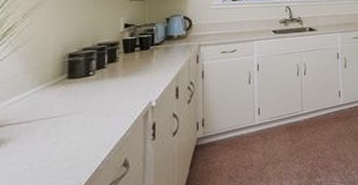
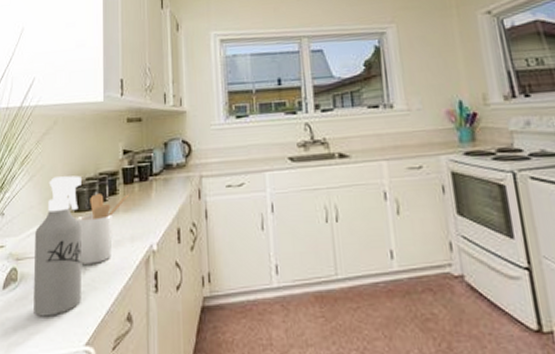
spray bottle: none [15,46,77,177] -> present [34,175,81,317]
utensil holder: none [71,61,130,124] -> present [77,192,130,264]

